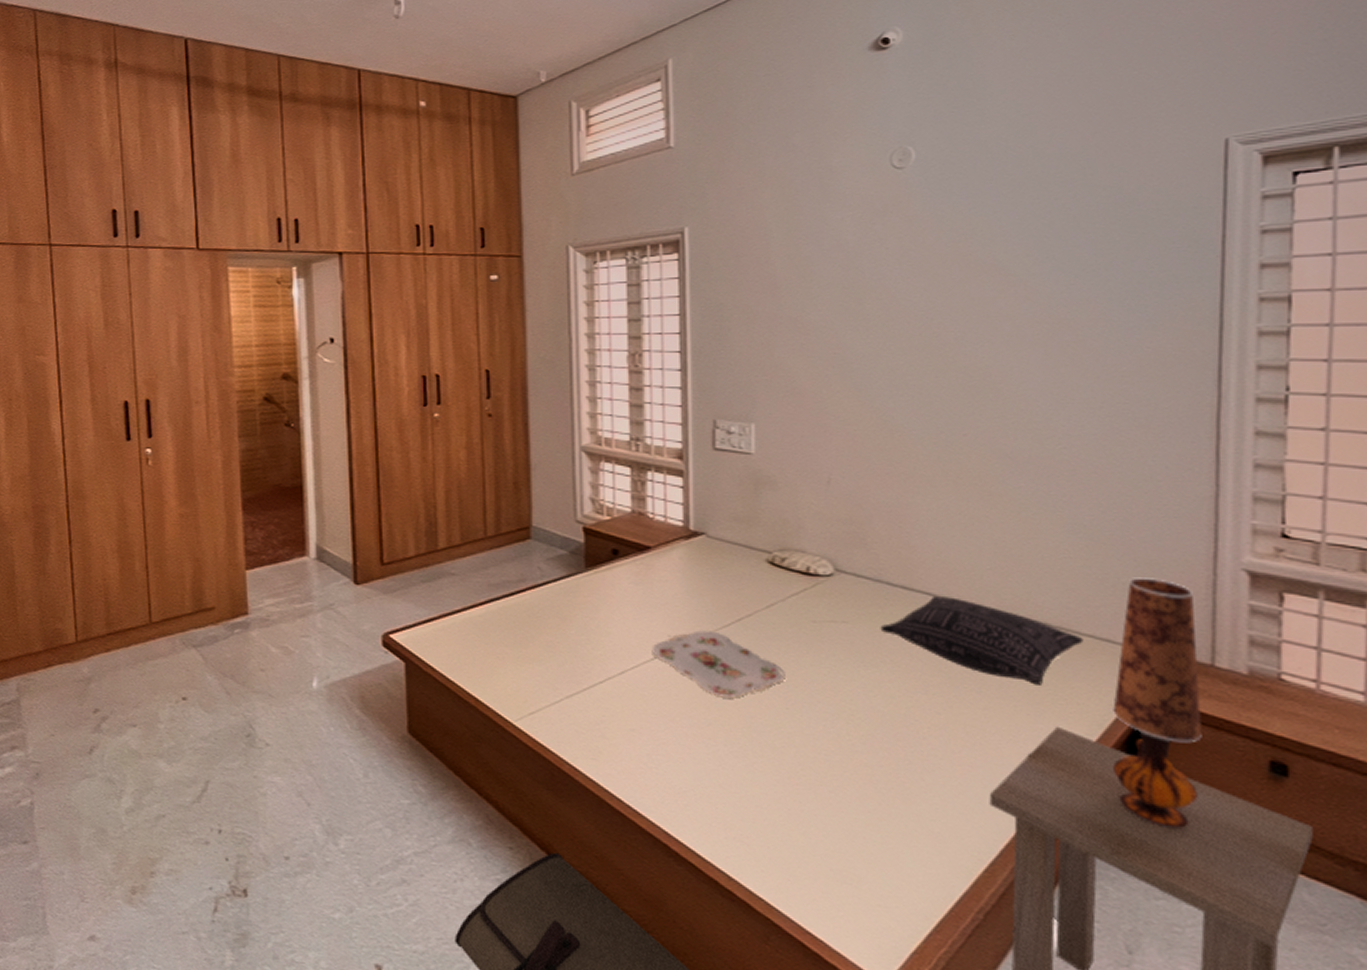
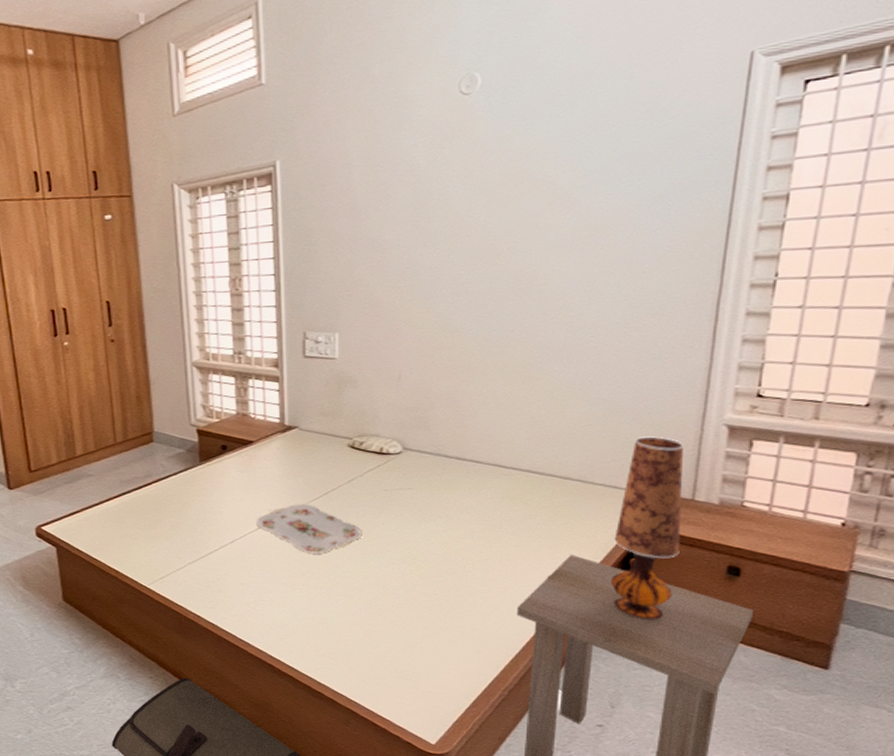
pillow: present [880,596,1084,685] -> none [438,463,596,525]

